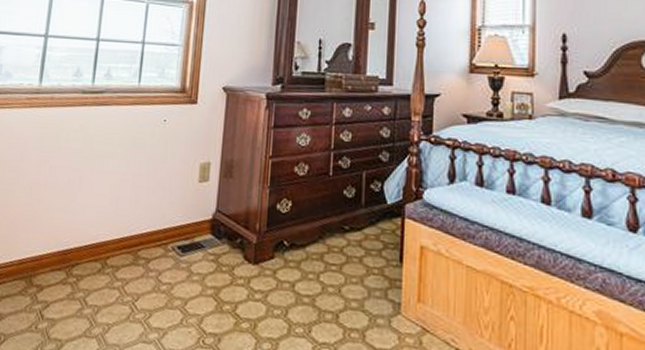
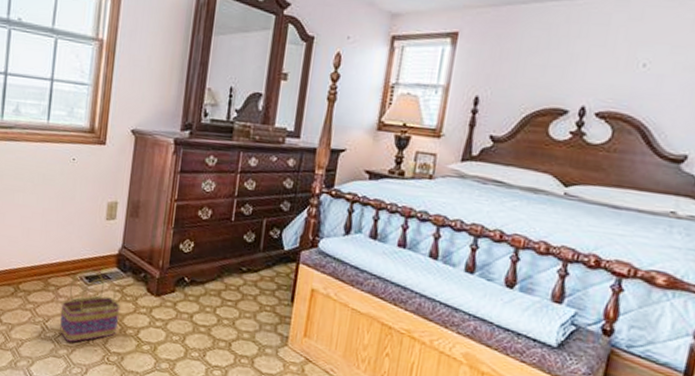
basket: none [150,238,216,324] -> present [60,269,121,342]

